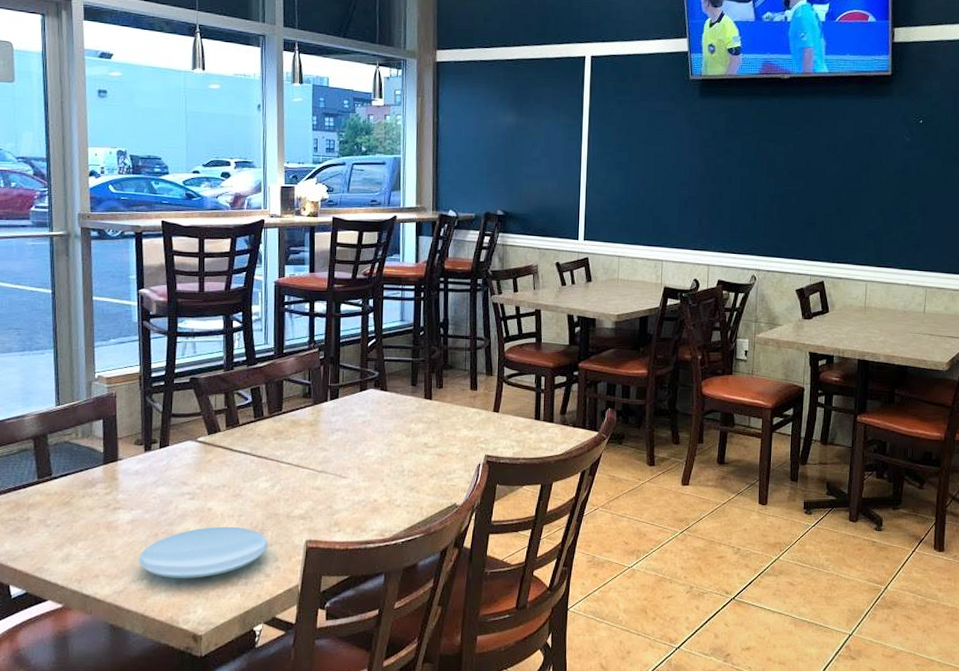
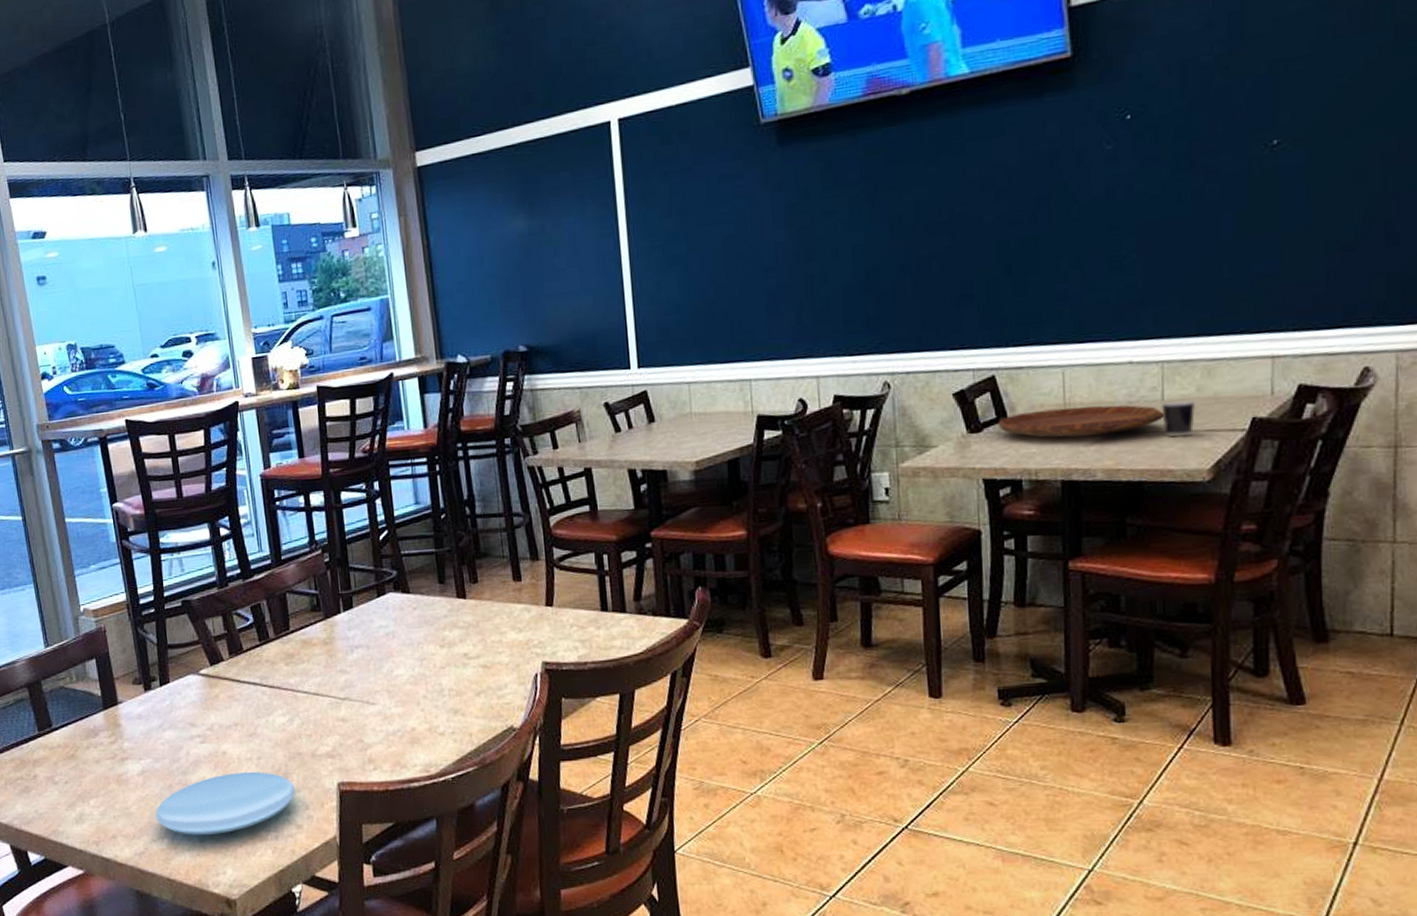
tray: none [822,309,925,331] -> present [997,405,1165,438]
mug: none [922,314,944,339] -> present [1161,399,1196,437]

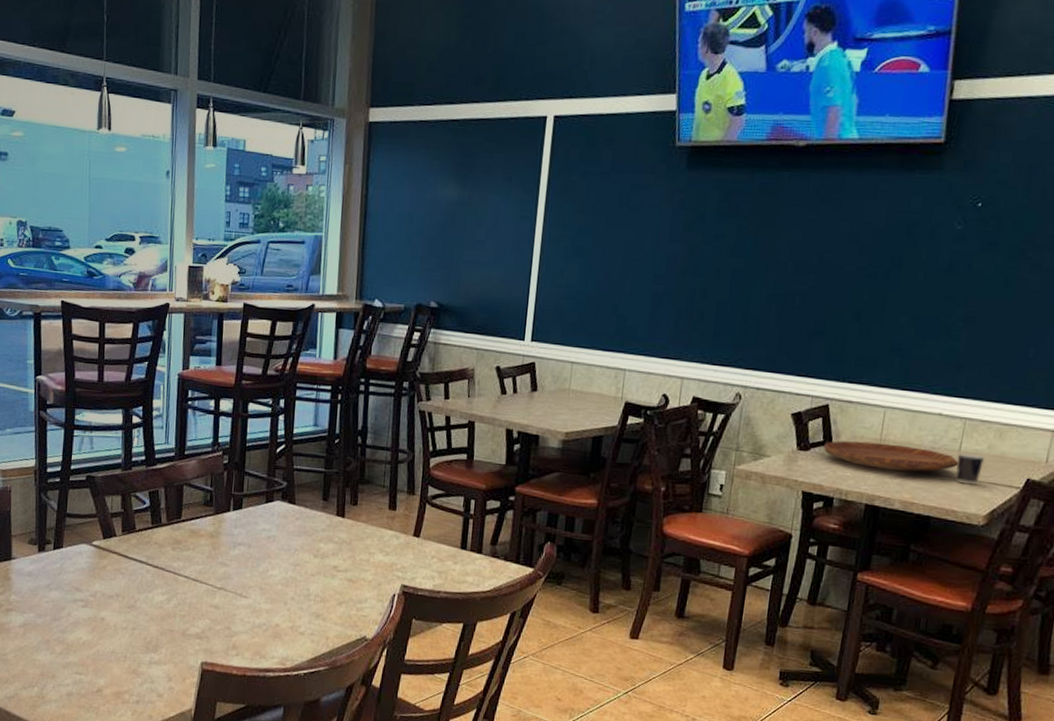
plate: present [155,771,295,835] -> none [30,638,162,691]

